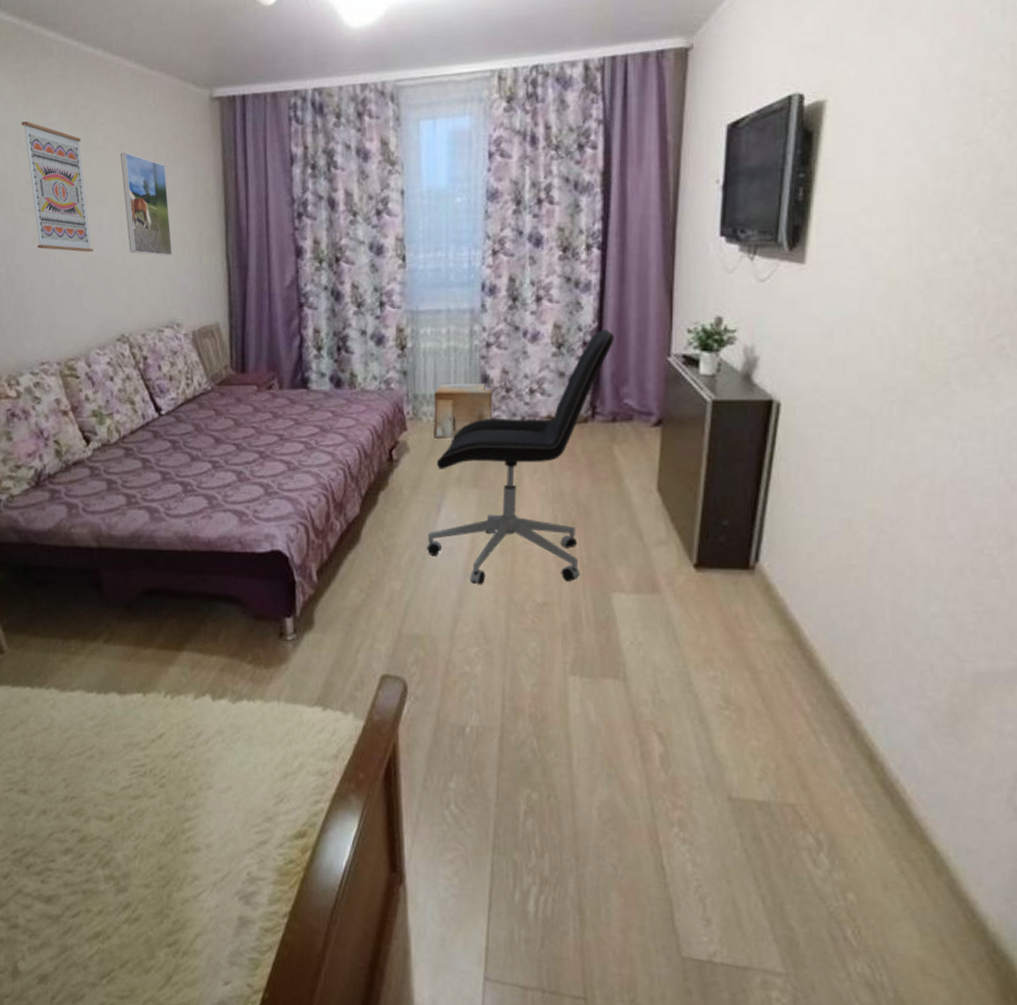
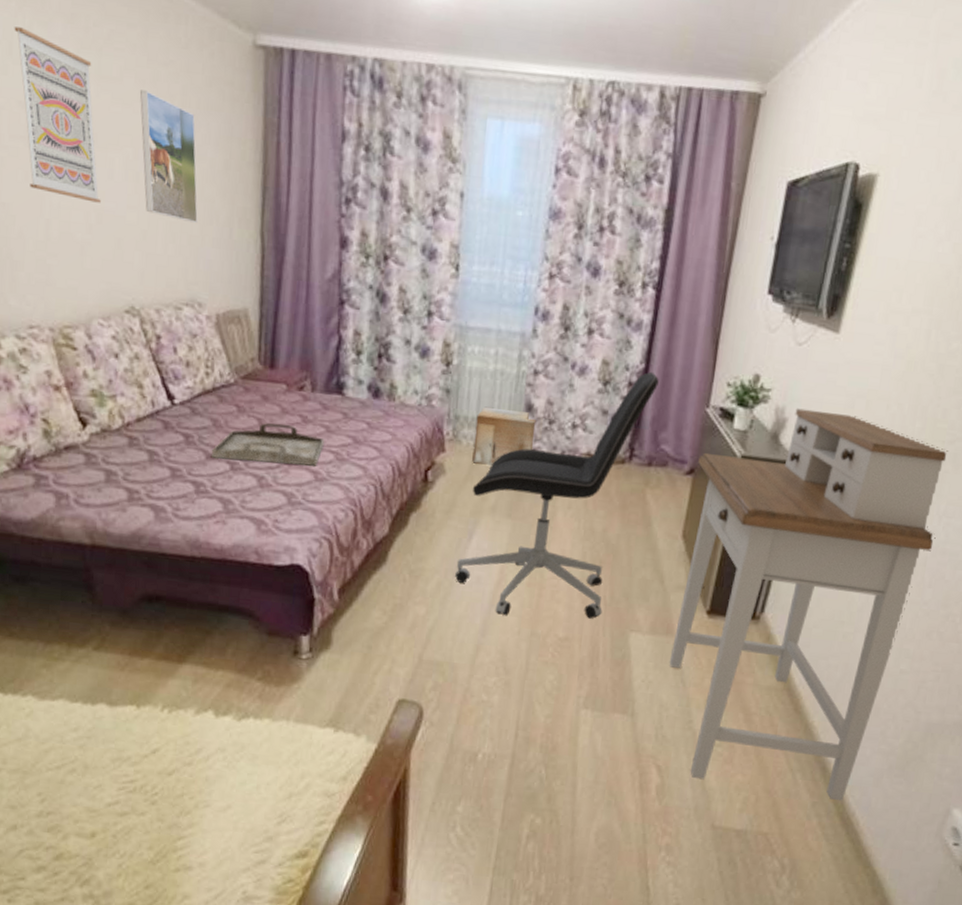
serving tray: none [195,421,294,460] -> present [211,423,324,466]
desk: none [658,345,953,767] -> present [669,408,949,802]

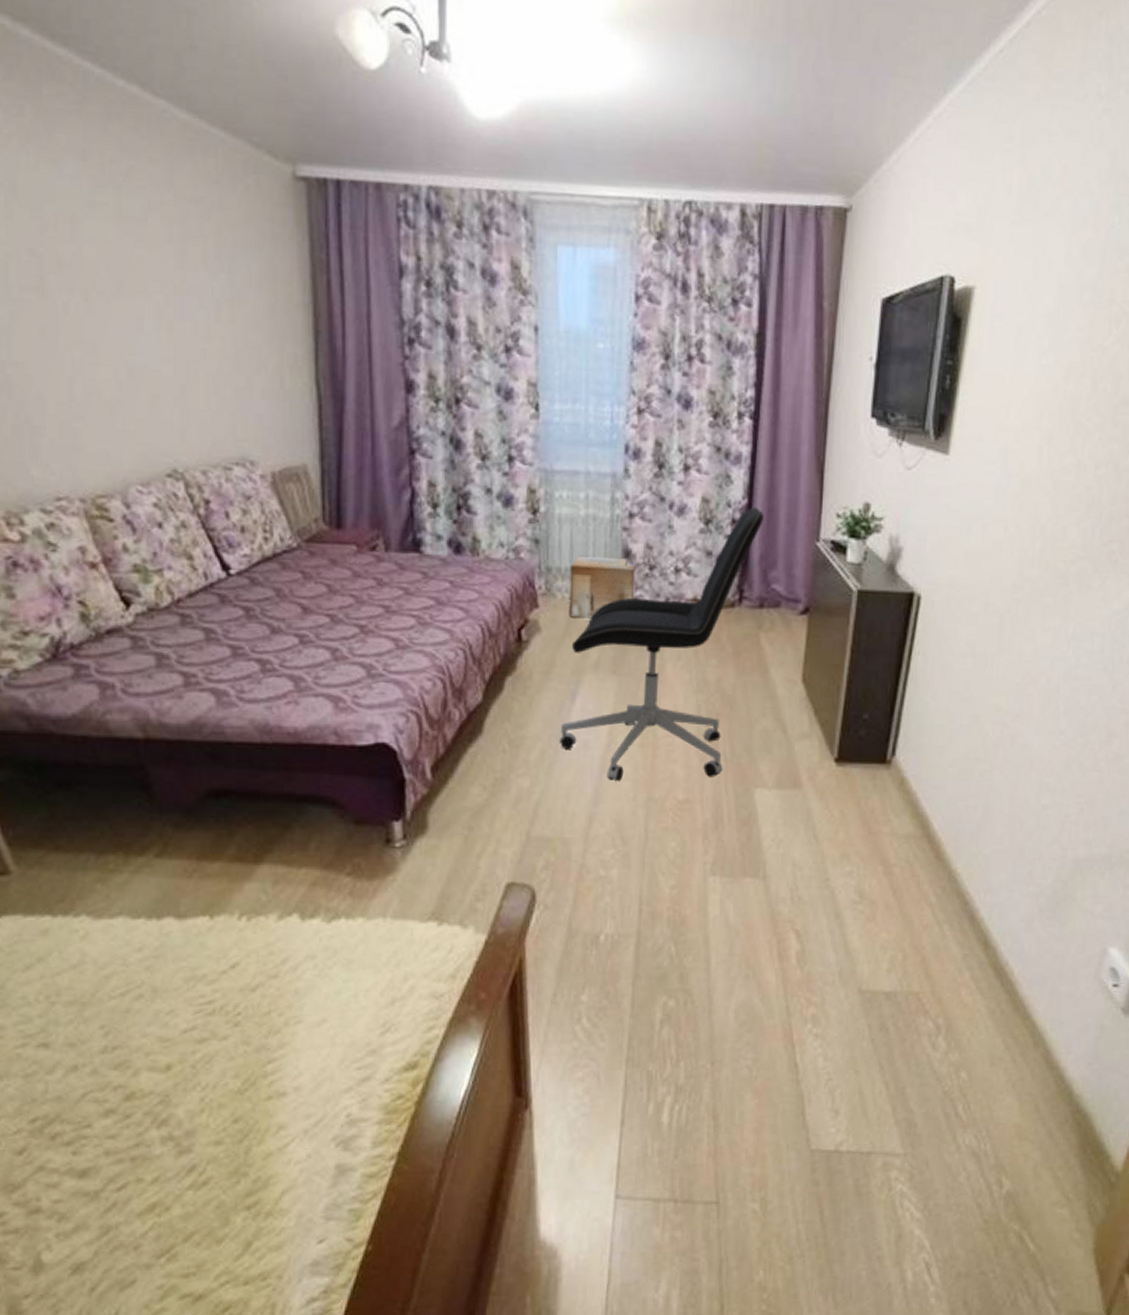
wall art: present [14,27,101,203] -> none [17,166,131,357]
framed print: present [140,90,198,223] -> none [168,230,243,373]
serving tray: present [211,423,324,466] -> none [276,588,403,633]
desk: present [669,408,949,802] -> none [799,536,1072,951]

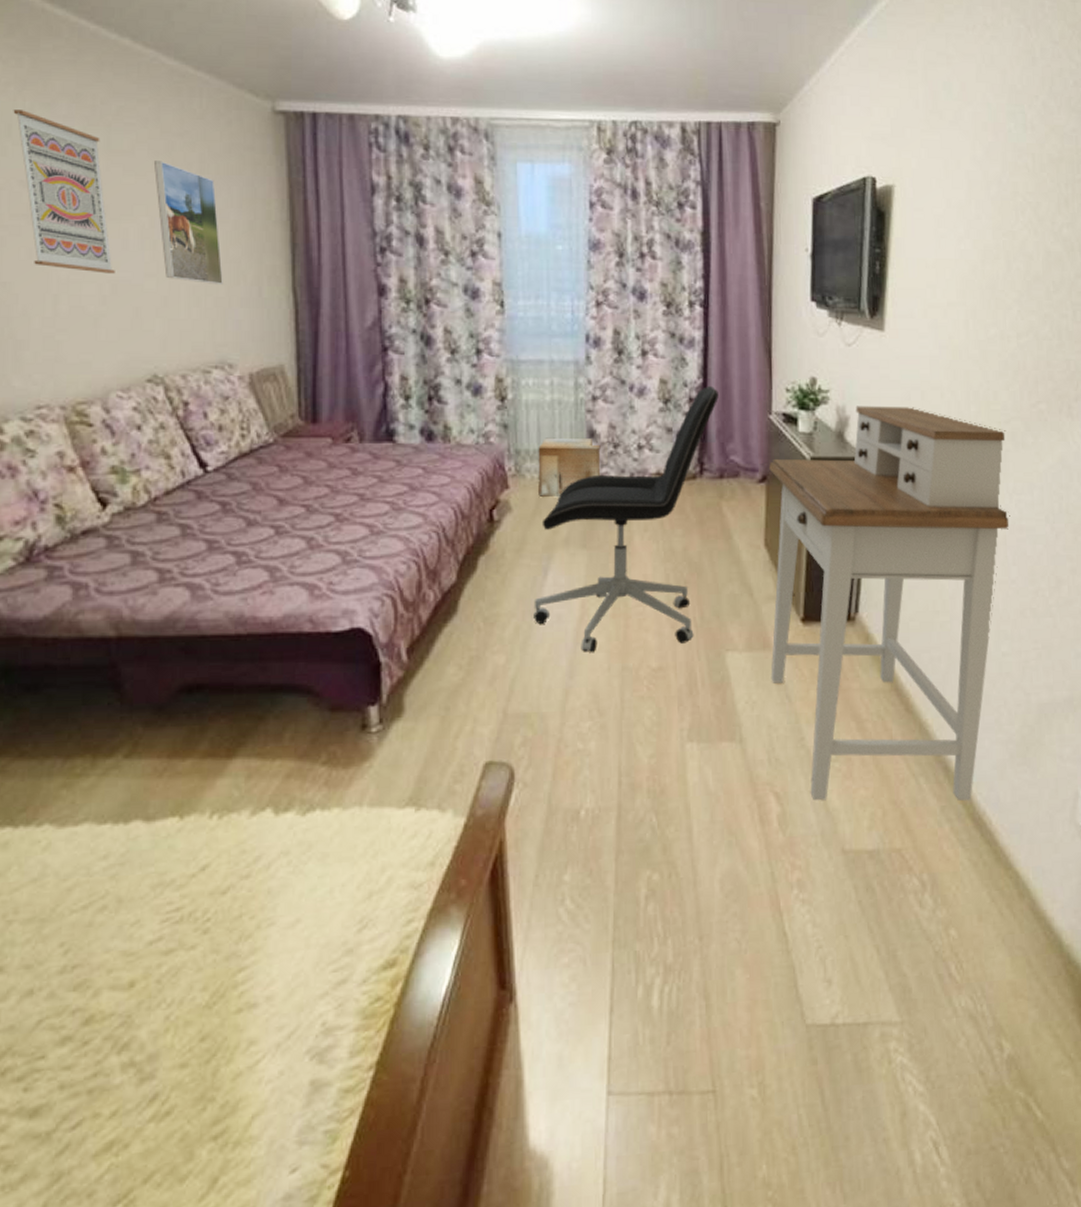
wall art: none [17,166,131,357] -> present [13,109,115,274]
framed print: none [168,230,243,373] -> present [154,160,223,284]
desk: none [799,536,1072,951] -> present [769,406,1010,802]

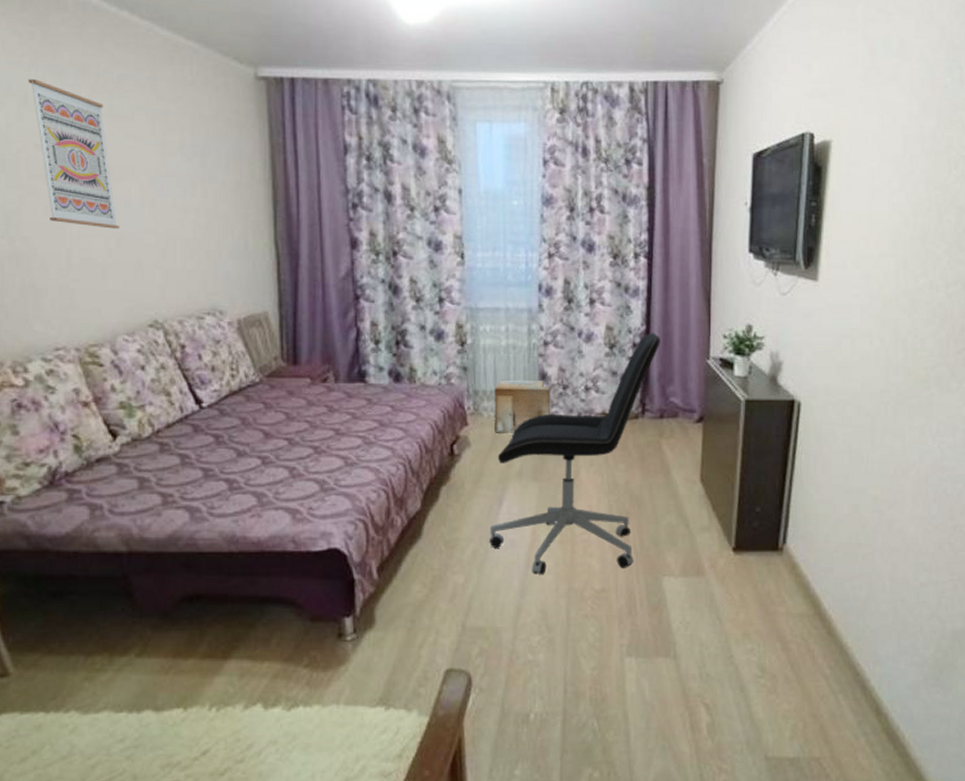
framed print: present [154,160,223,284] -> none [152,125,213,238]
desk: present [769,406,1010,802] -> none [703,351,933,717]

